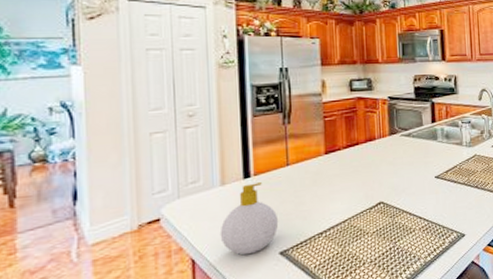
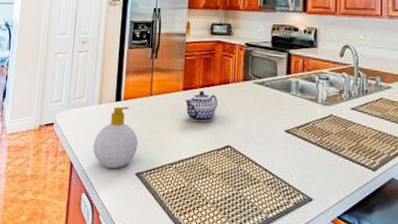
teapot: none [329,151,365,184] -> present [185,91,218,122]

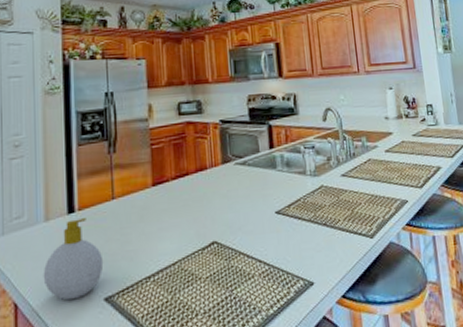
teapot: present [185,91,218,122] -> none [157,183,196,220]

